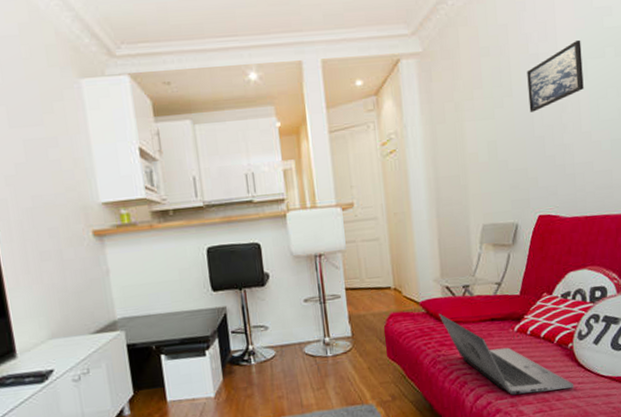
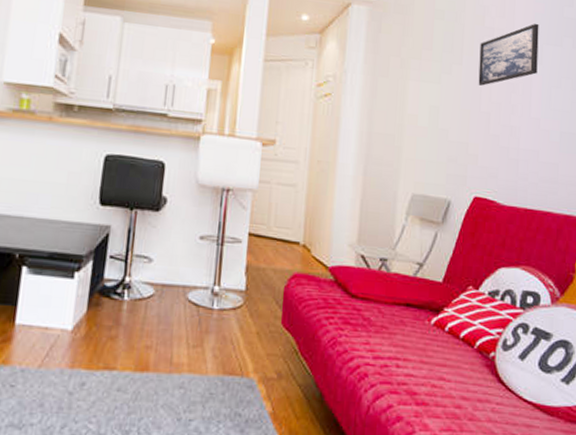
laptop: present [439,313,574,395] -> none [348,284,492,409]

